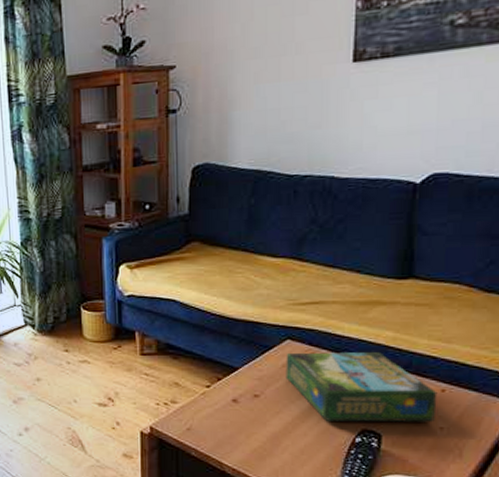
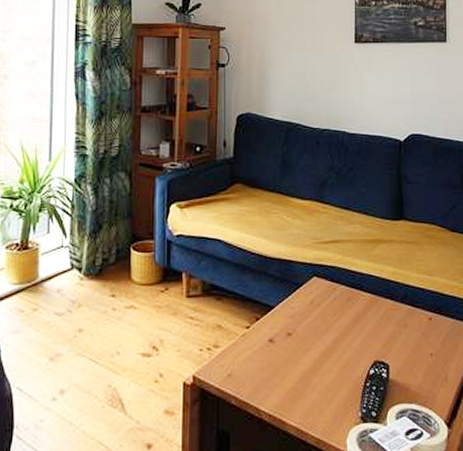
board game: present [286,352,438,422] -> none [313,286,427,355]

